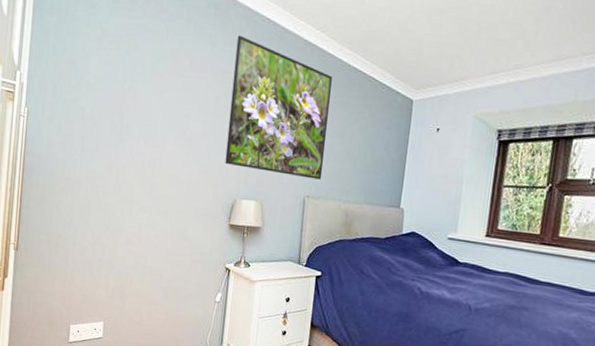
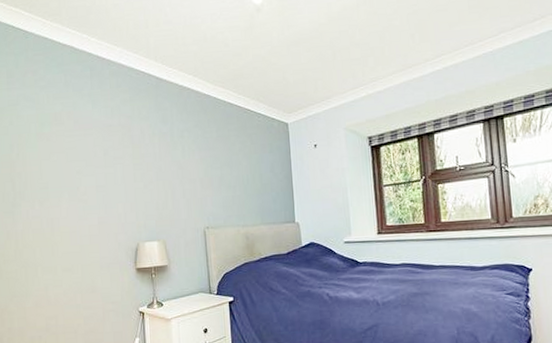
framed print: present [225,35,332,180] -> none [116,90,218,212]

